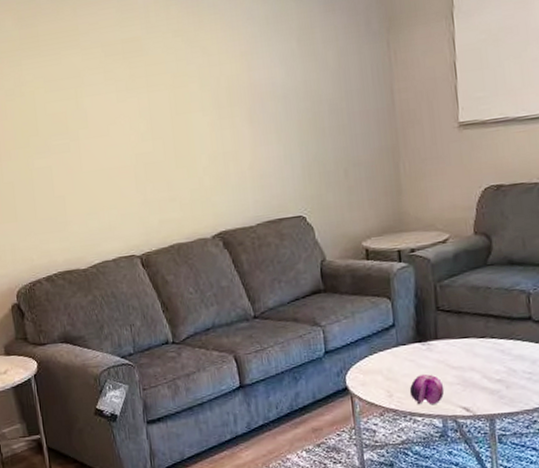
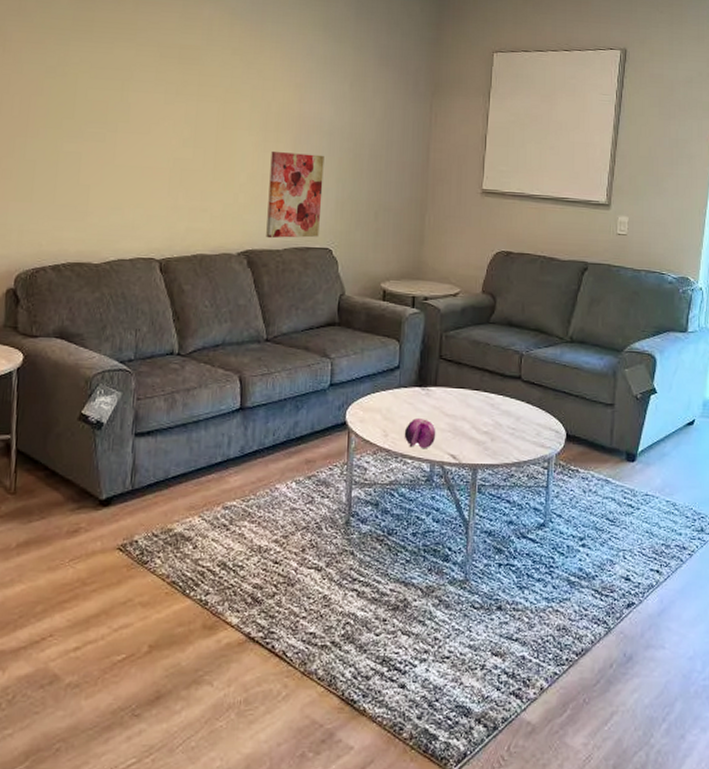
wall art: none [228,121,290,217] -> present [266,150,324,239]

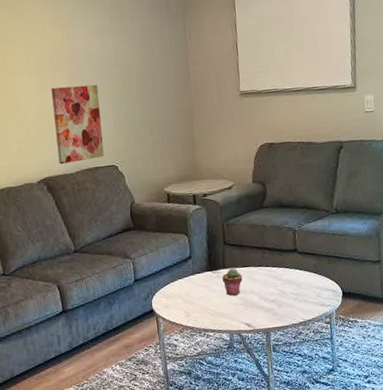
fruit: present [404,419,436,448] -> none [203,297,231,323]
potted succulent: none [431,388,455,420] -> present [222,268,243,296]

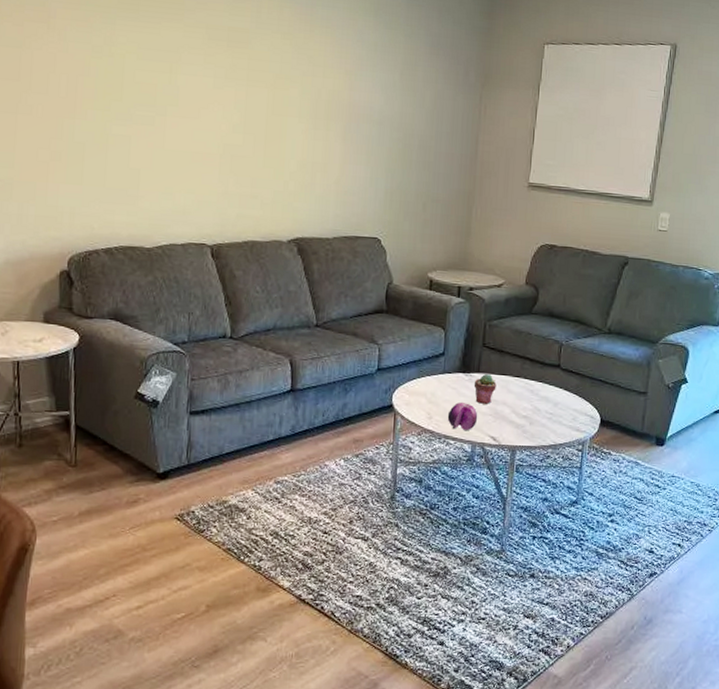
wall art: present [51,84,104,165] -> none [316,139,374,227]
fruit: none [203,297,231,323] -> present [447,402,478,430]

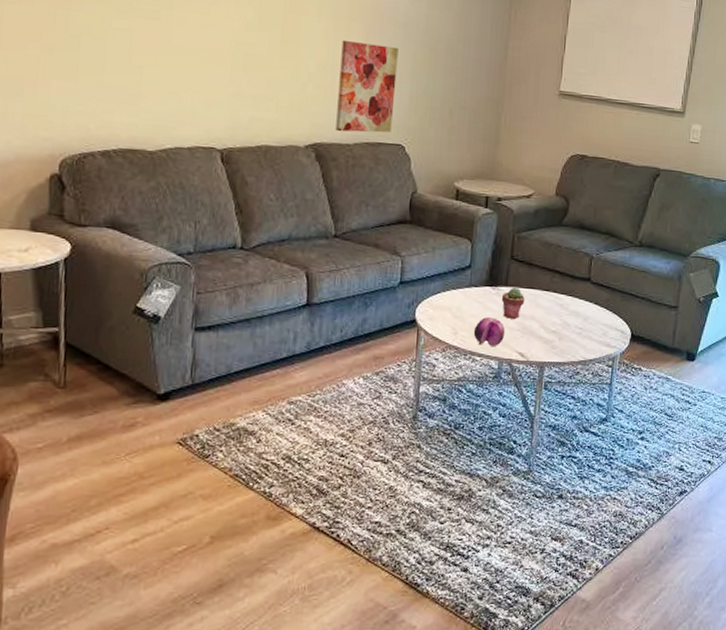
wall art: none [316,139,374,227] -> present [336,39,399,133]

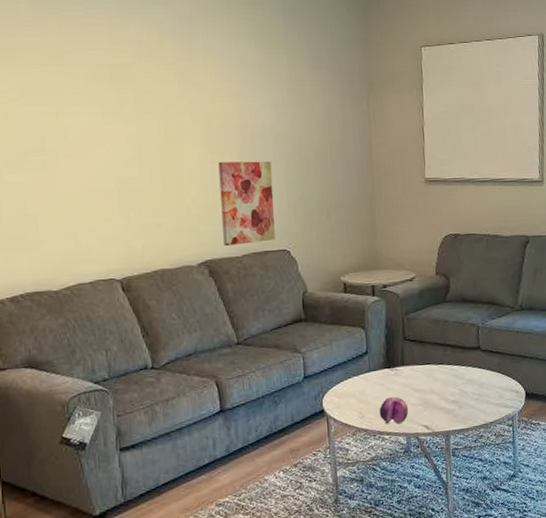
potted succulent: present [501,288,525,319] -> none [400,366,422,396]

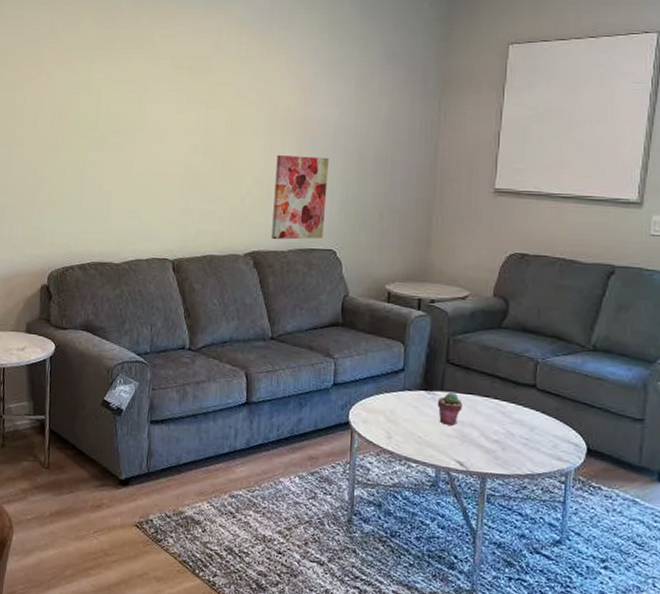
fruit: present [379,397,409,425] -> none [408,422,442,453]
potted succulent: none [400,366,422,396] -> present [437,393,463,425]

